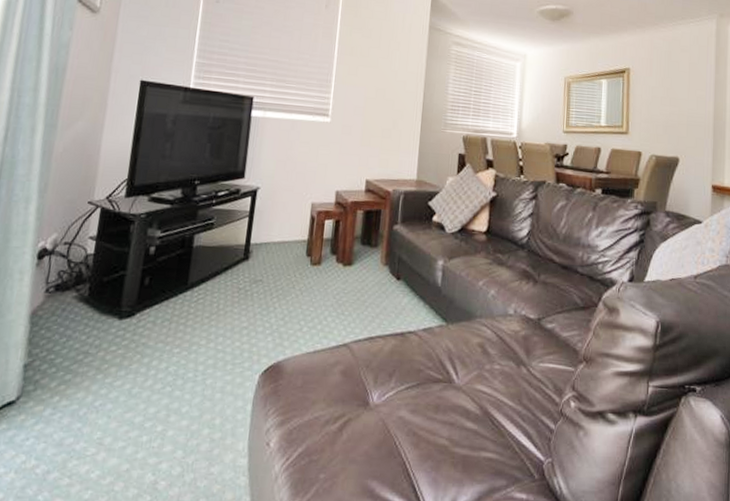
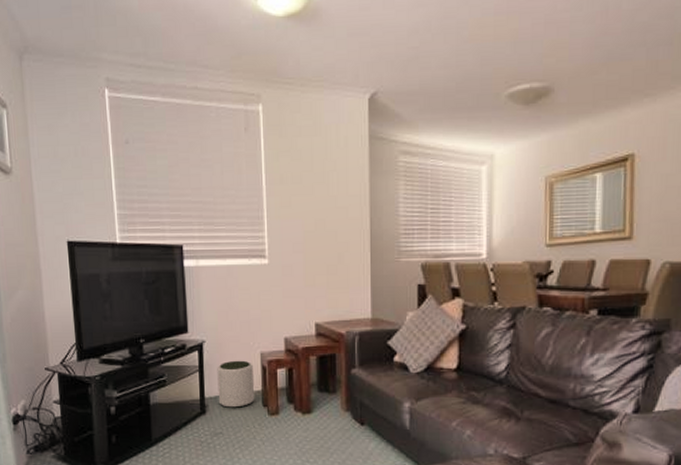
plant pot: none [263,208,303,256] -> present [217,360,255,408]

